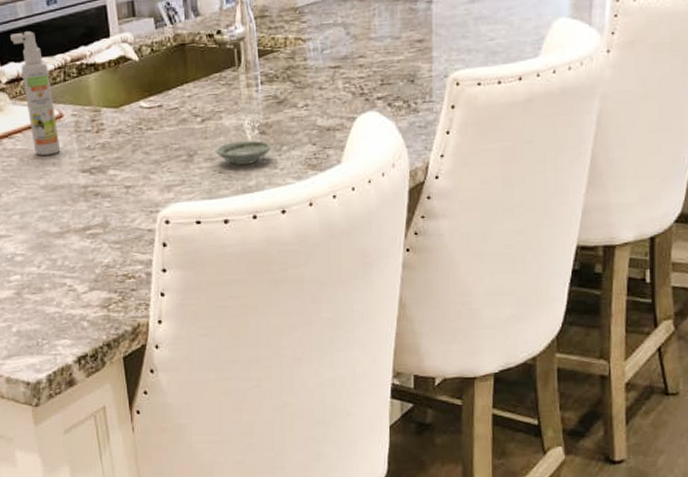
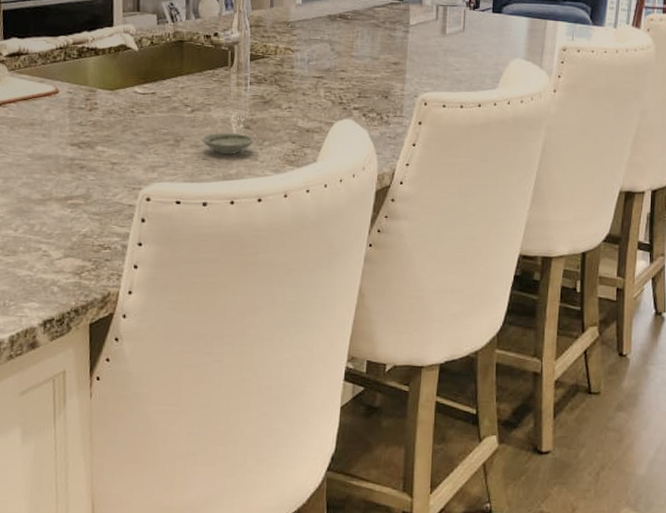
spray bottle: present [10,31,61,155] -> none [17,12,53,126]

